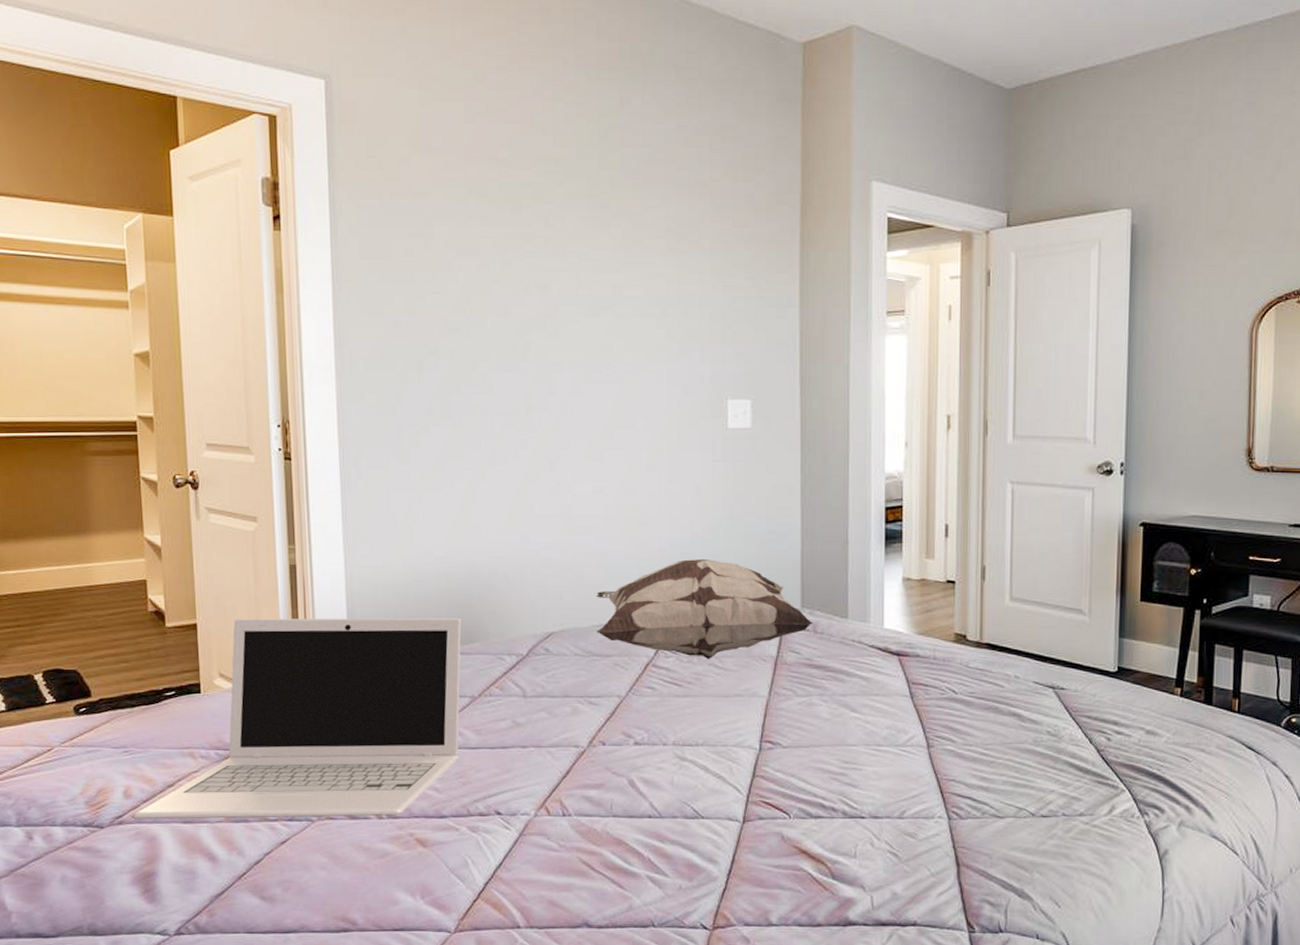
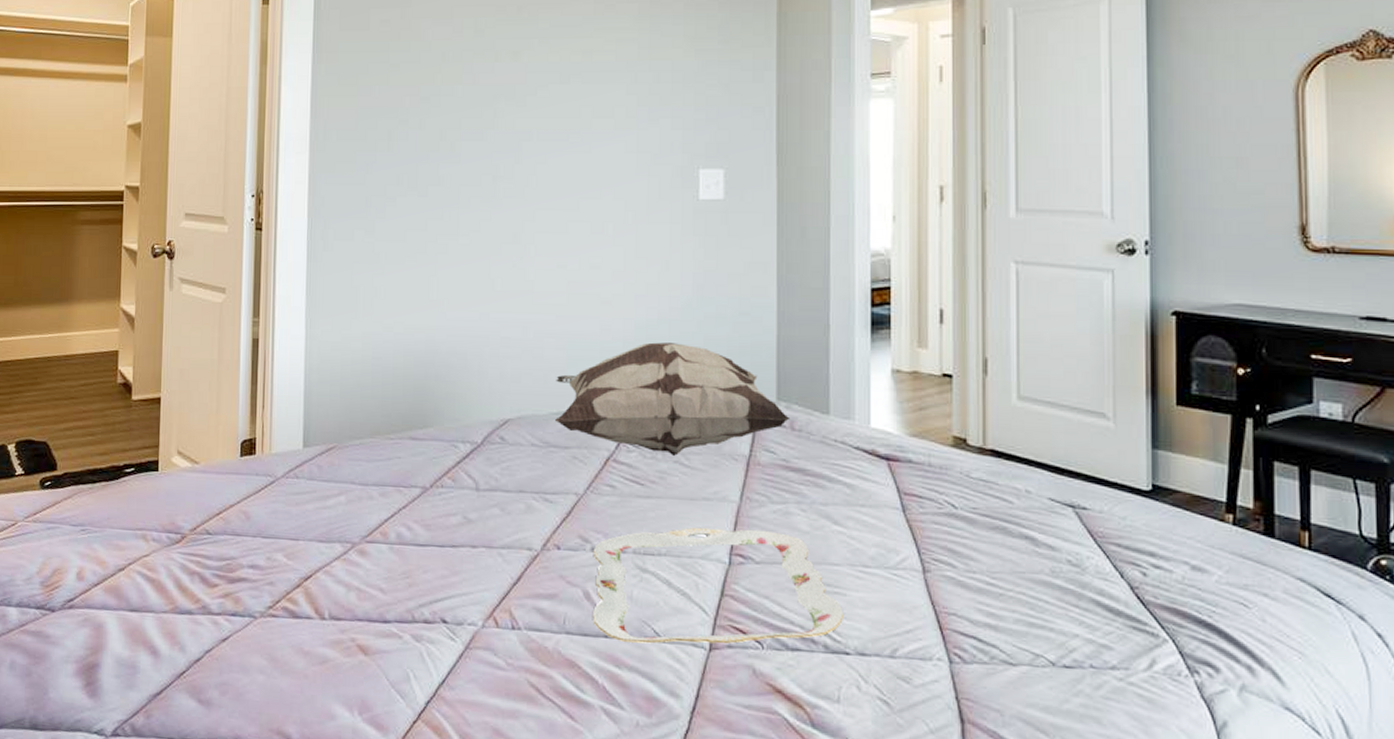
laptop: present [132,618,462,820] -> none [83,393,417,617]
serving tray: none [636,719,861,820] -> present [592,527,845,644]

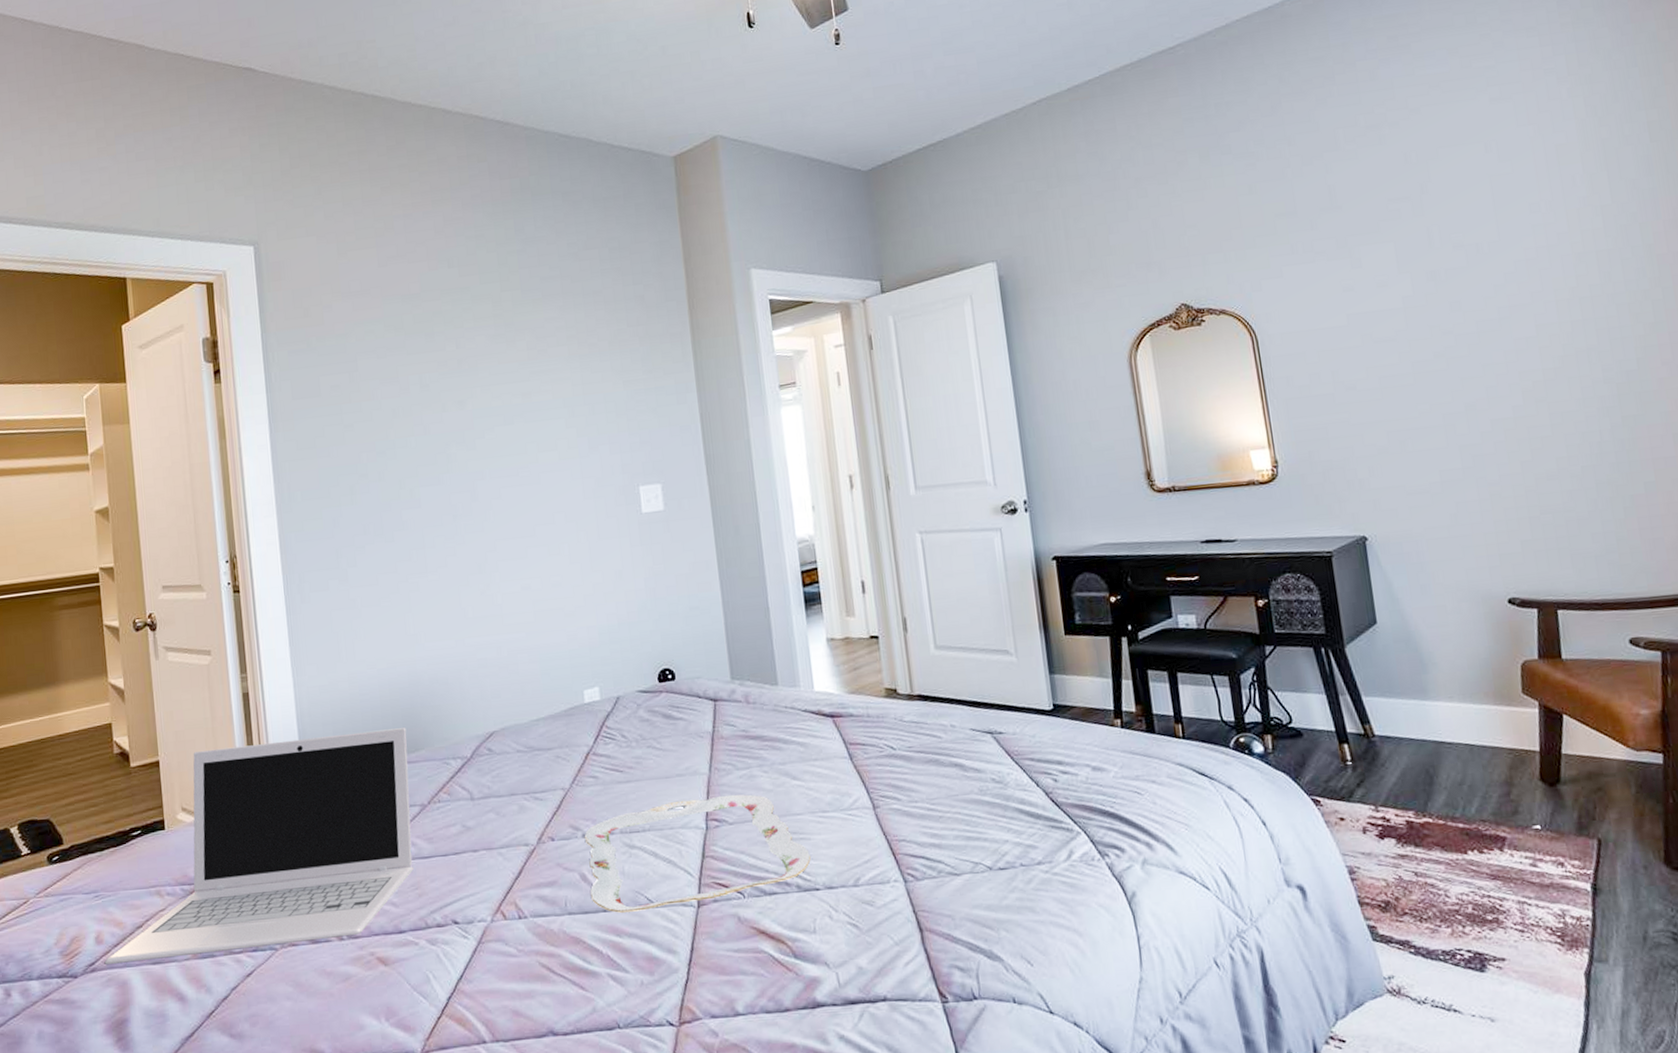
laptop: none [83,393,417,617] -> present [104,727,414,965]
decorative pillow: present [555,342,791,456] -> none [532,642,745,742]

